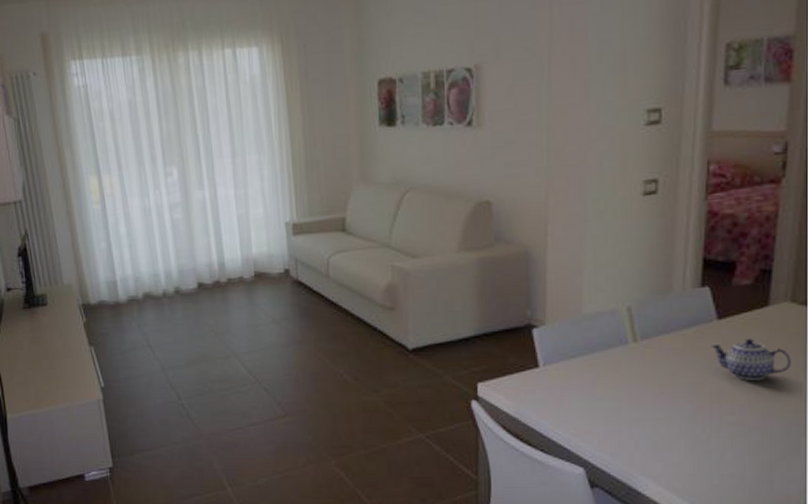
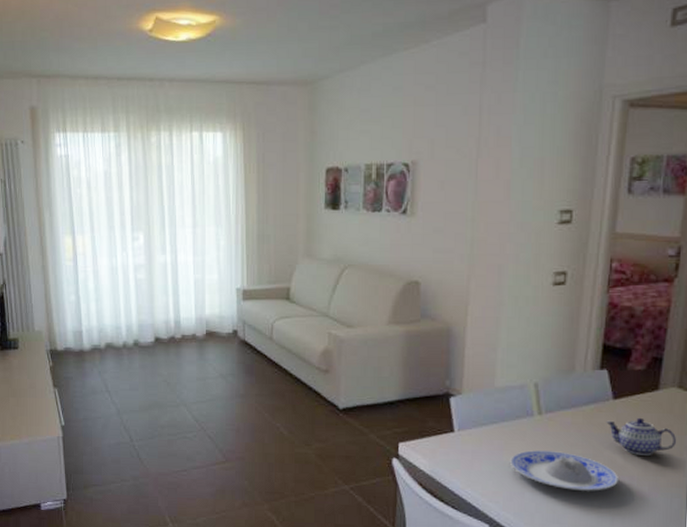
plate: none [604,381,727,424] -> present [510,450,618,491]

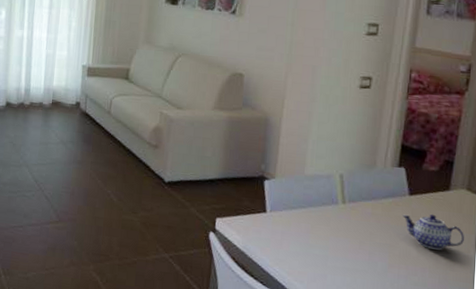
plate: present [510,450,618,491] -> none [315,235,412,279]

